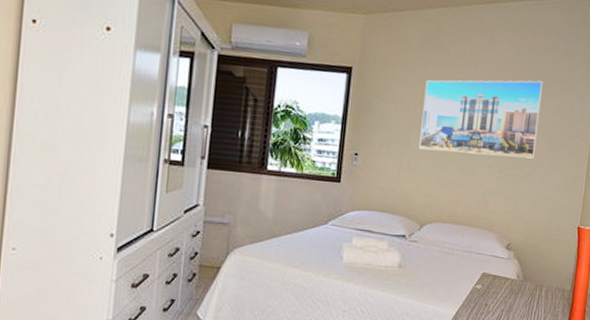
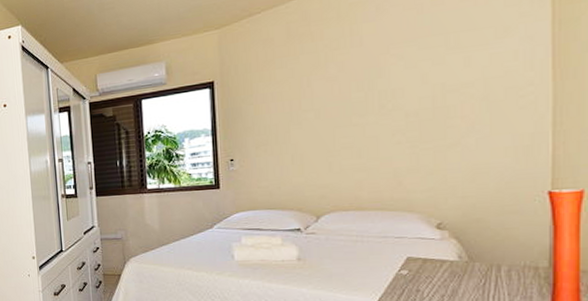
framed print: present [419,80,543,159] -> none [299,34,462,142]

